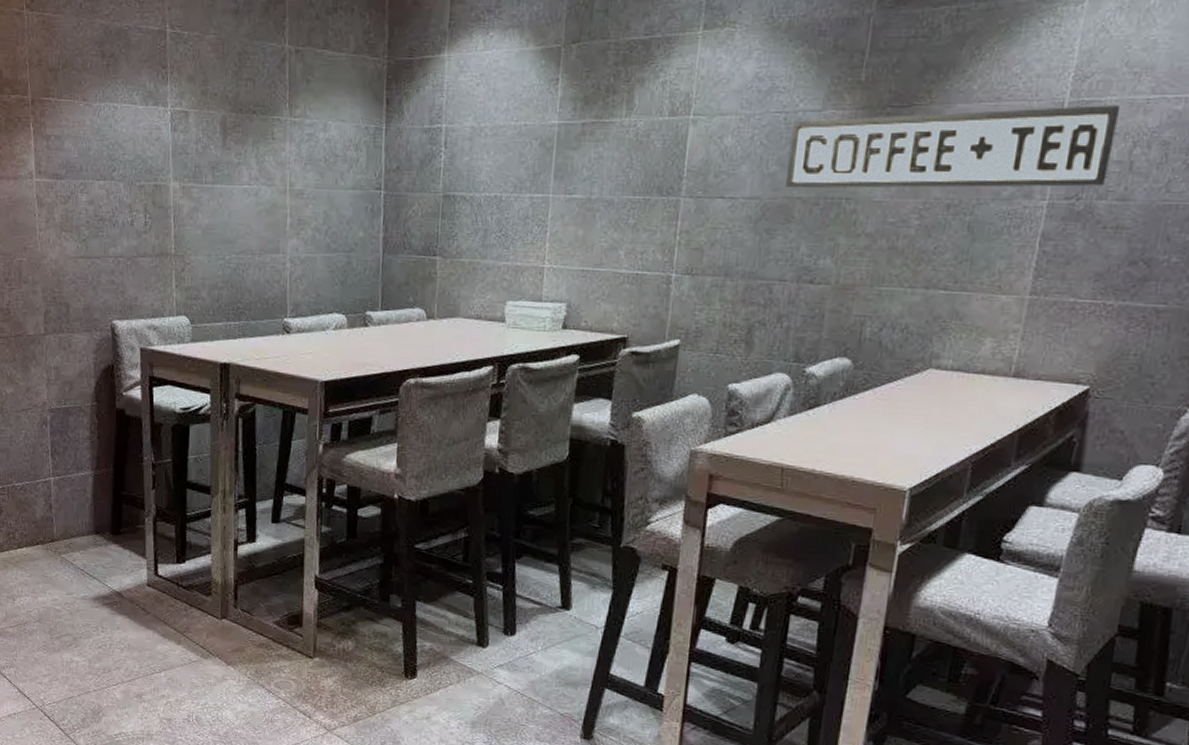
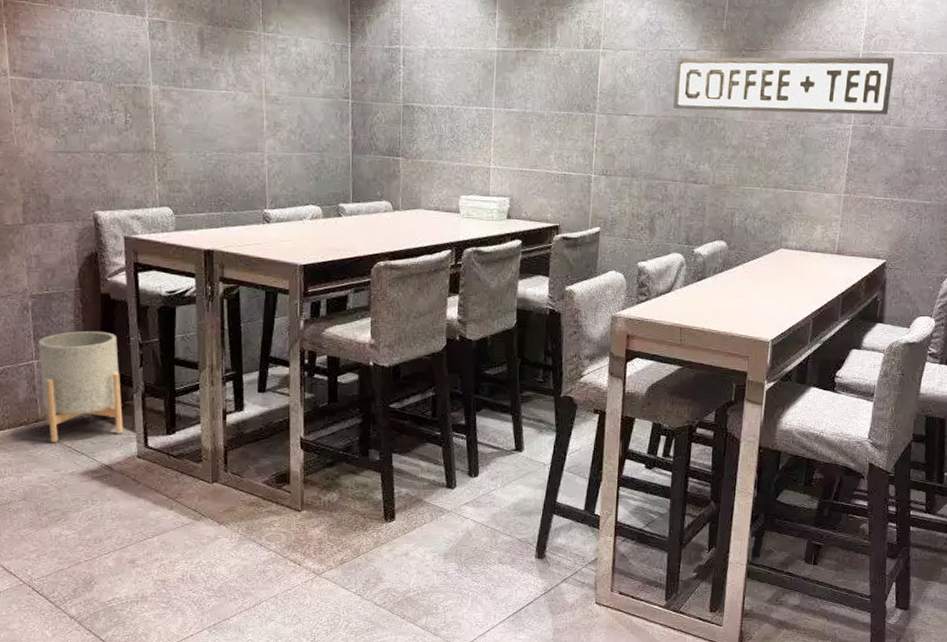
planter: none [55,448,134,565] -> present [38,330,123,443]

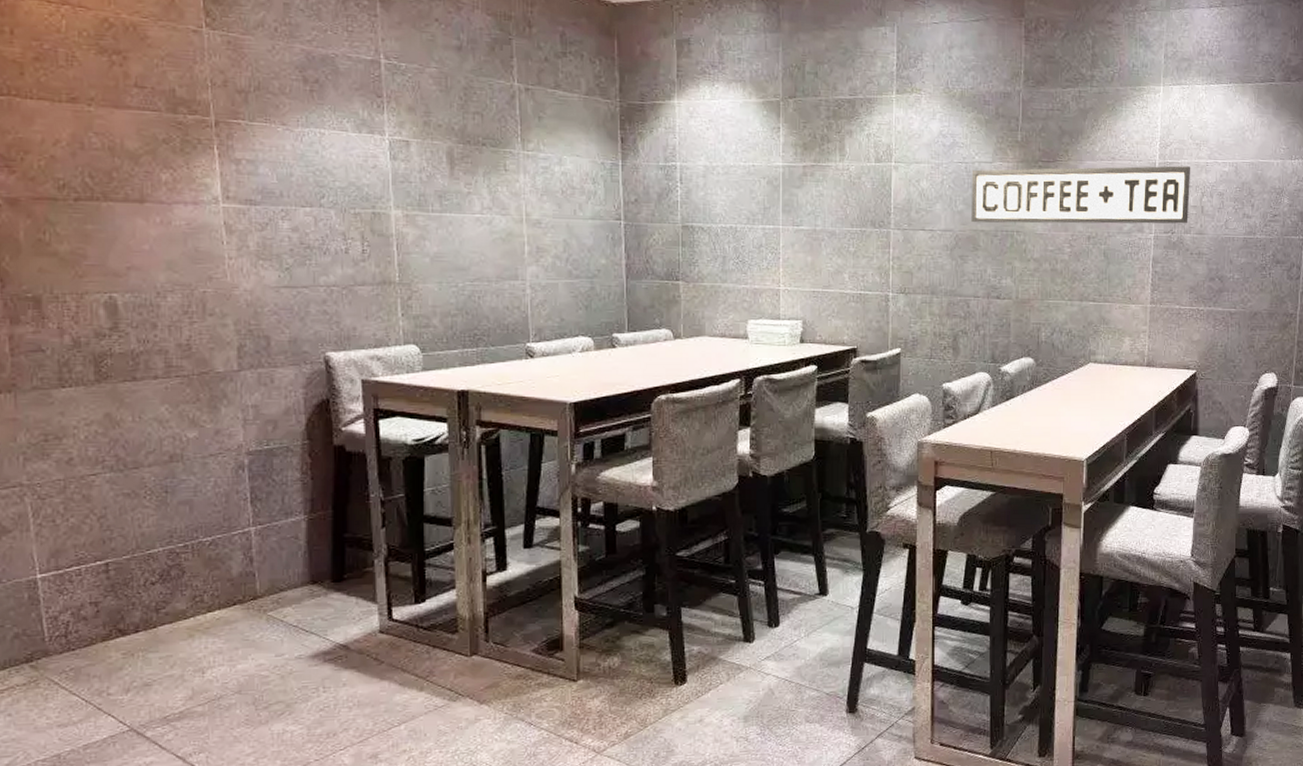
planter: present [38,330,123,443] -> none [257,489,362,623]

